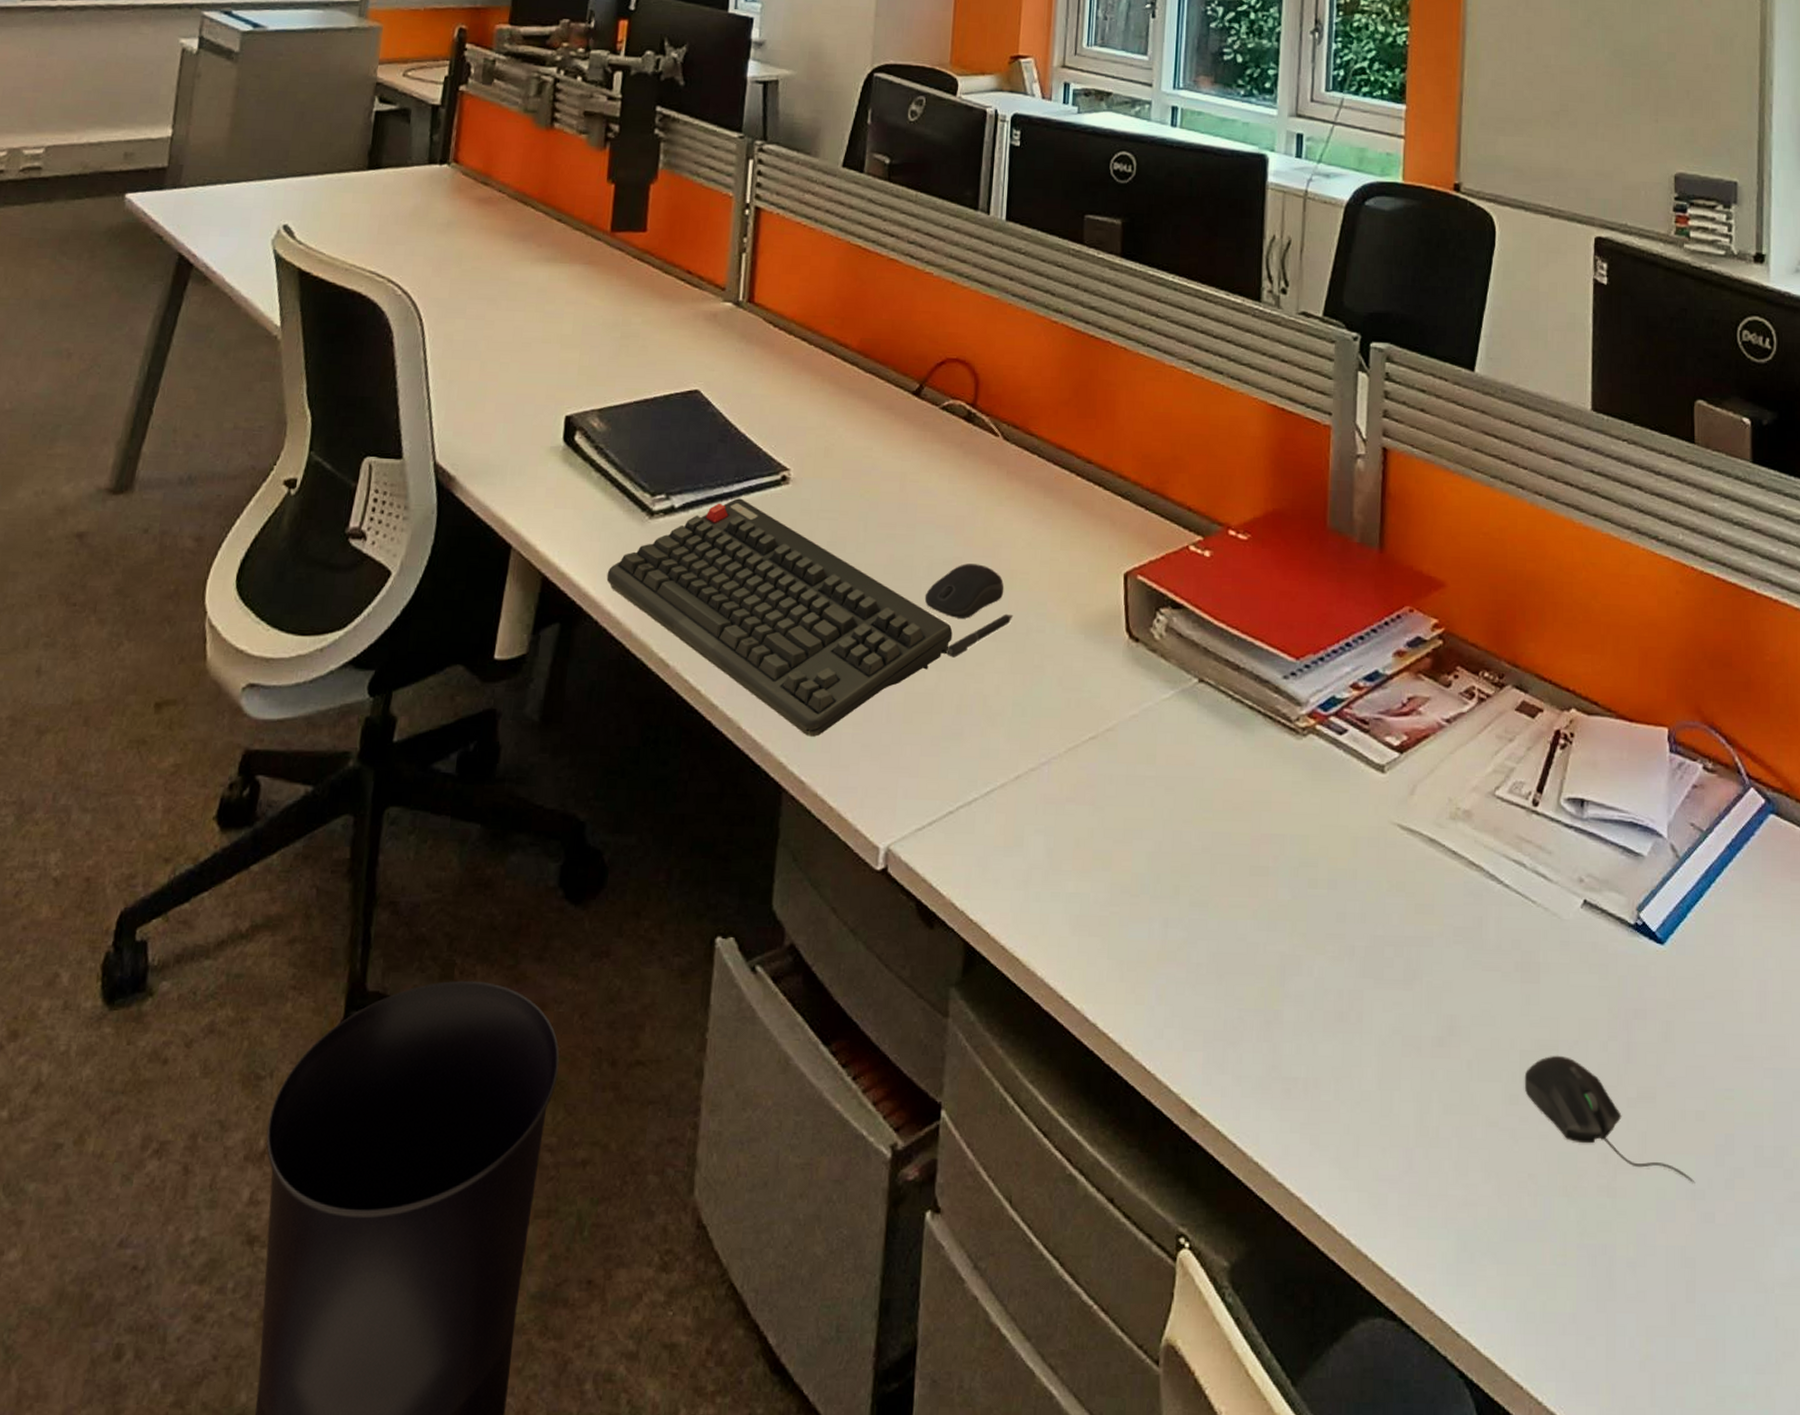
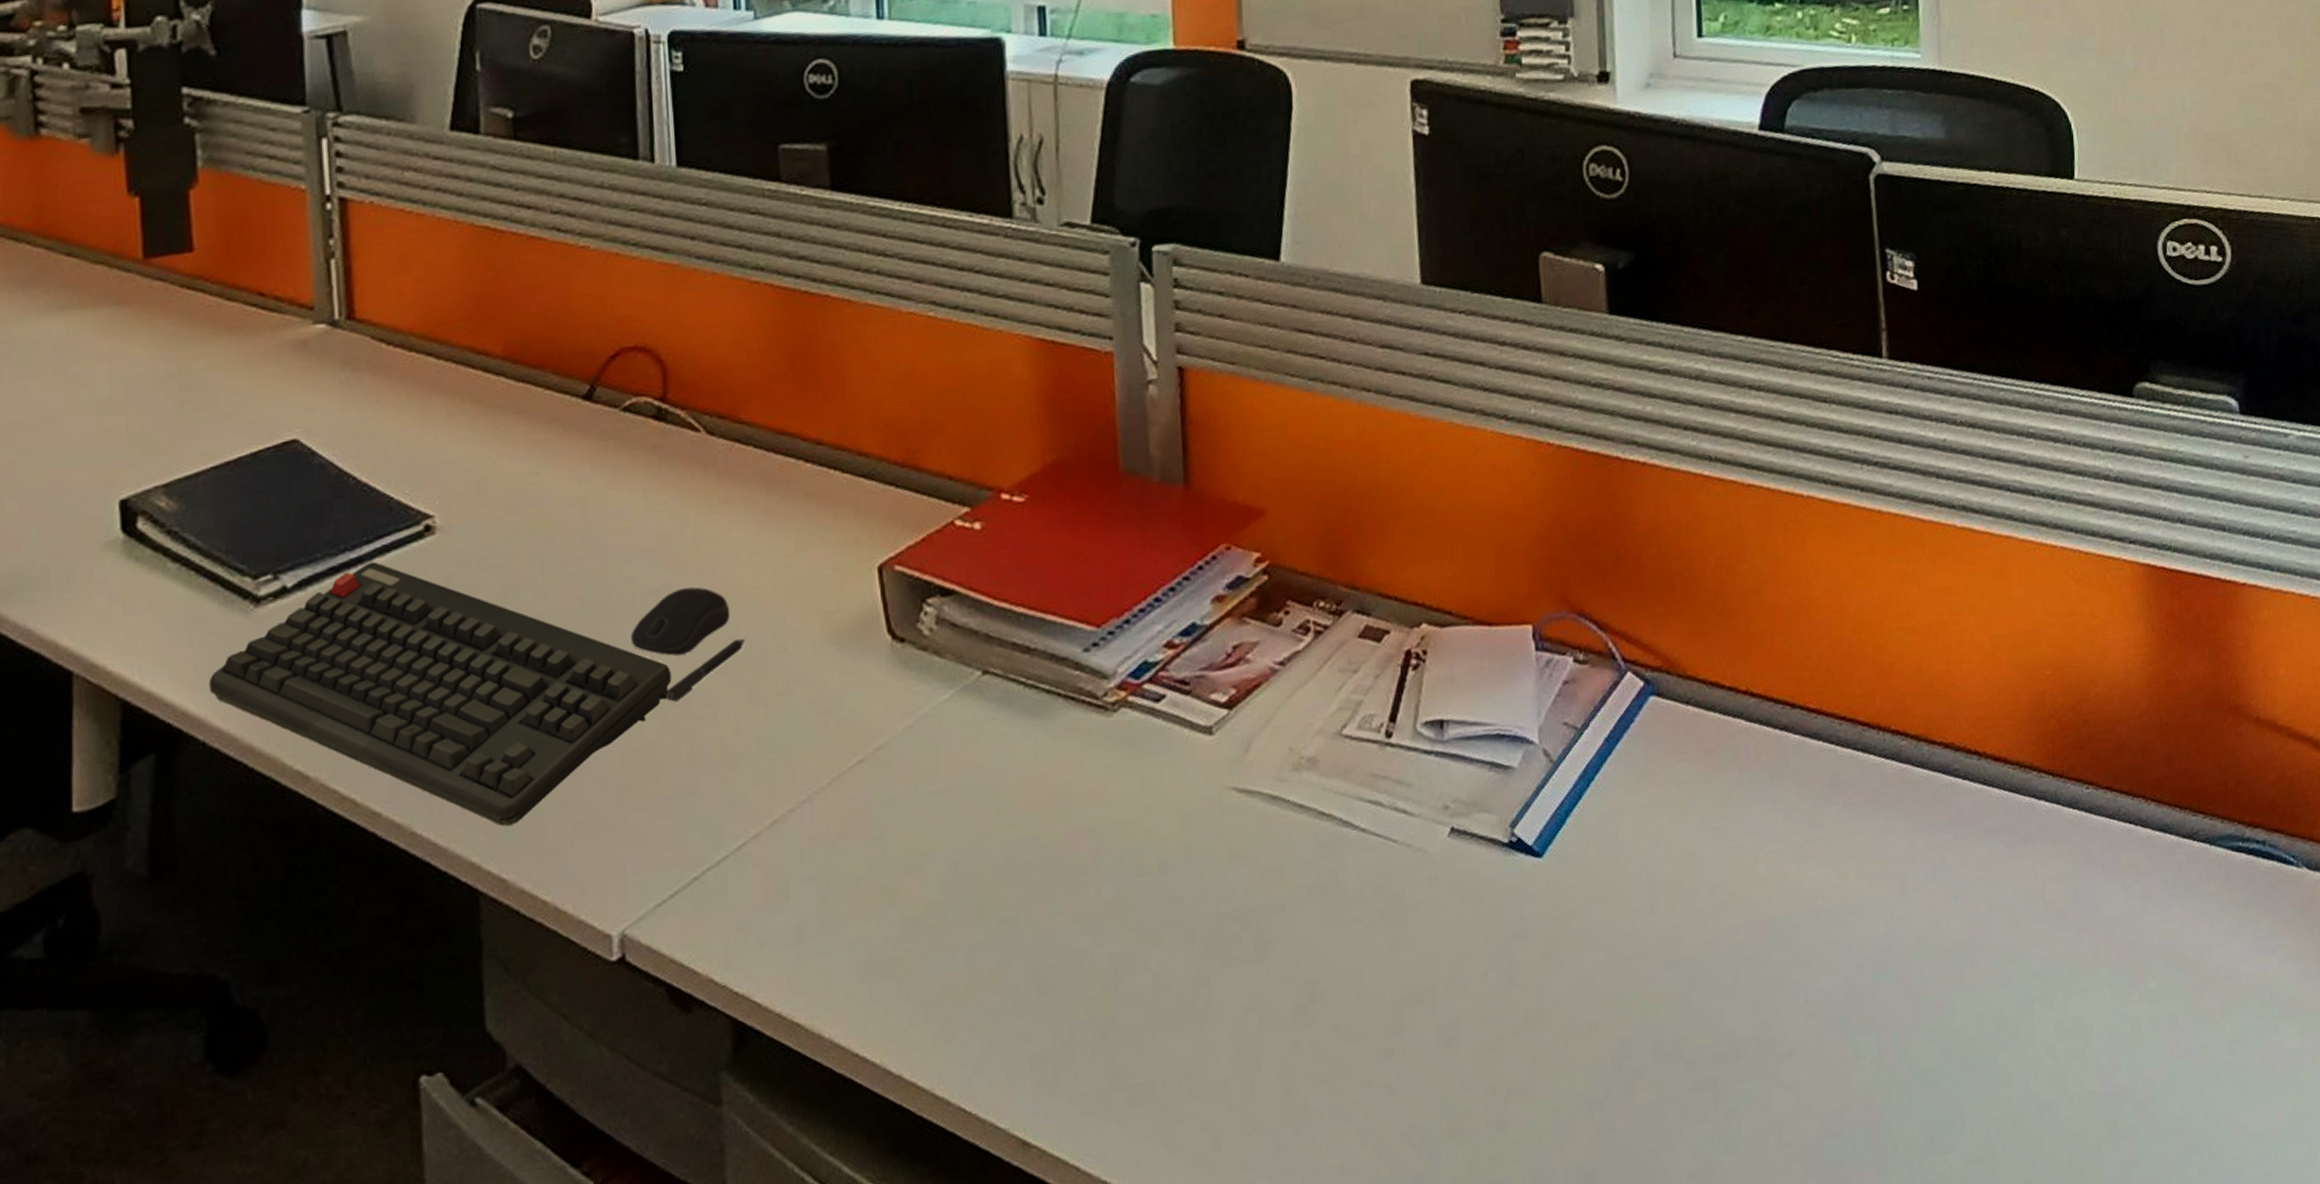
computer mouse: present [1524,1055,1695,1183] -> none [1398,996,1592,1096]

